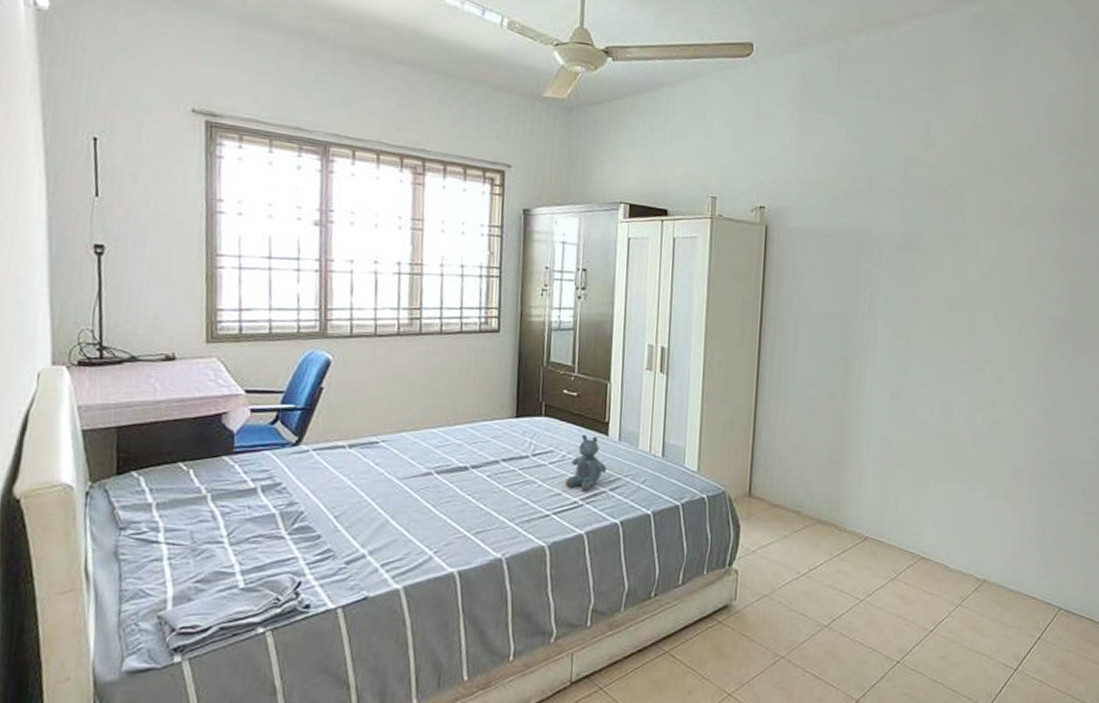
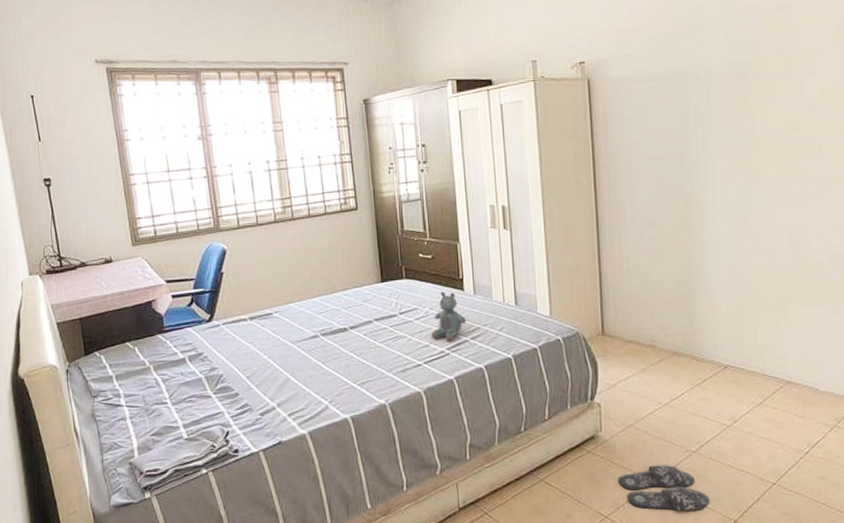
slippers: none [746,639,835,690] -> present [617,465,710,512]

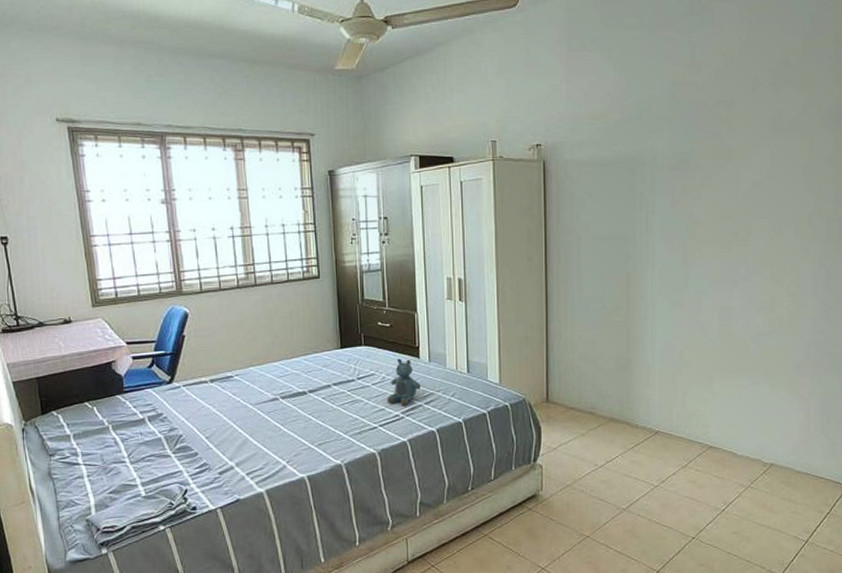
slippers: present [617,465,710,512] -> none [555,521,636,563]

